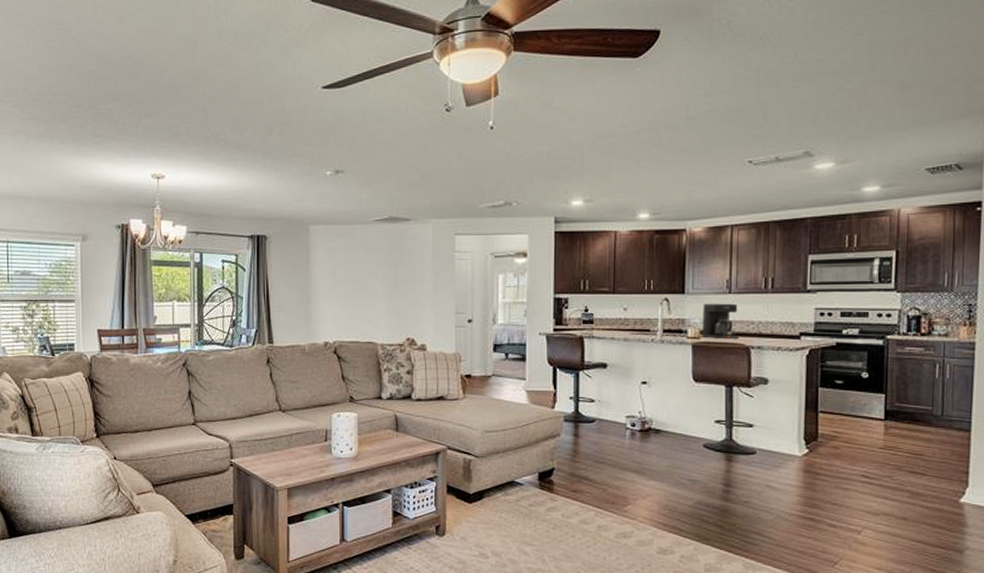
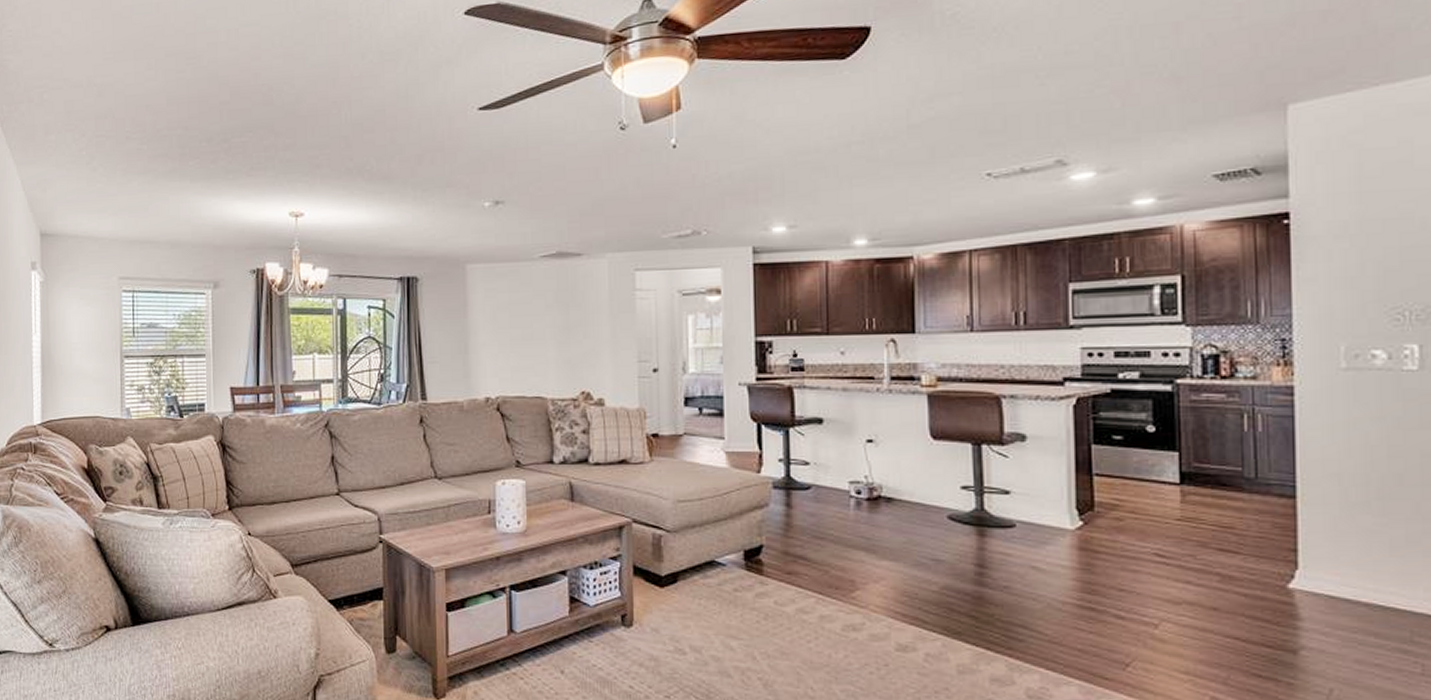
coffee maker: present [701,303,740,340] -> none [937,343,988,388]

